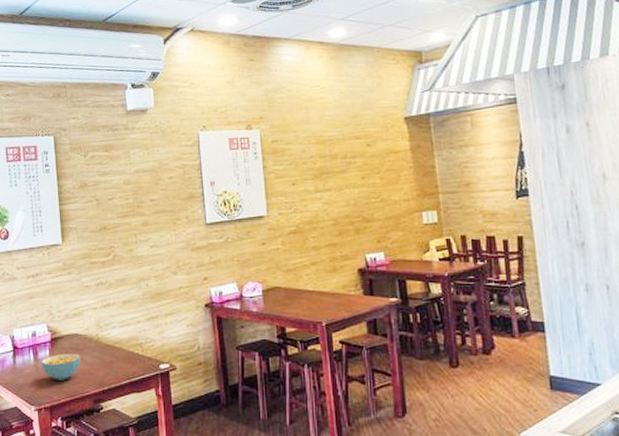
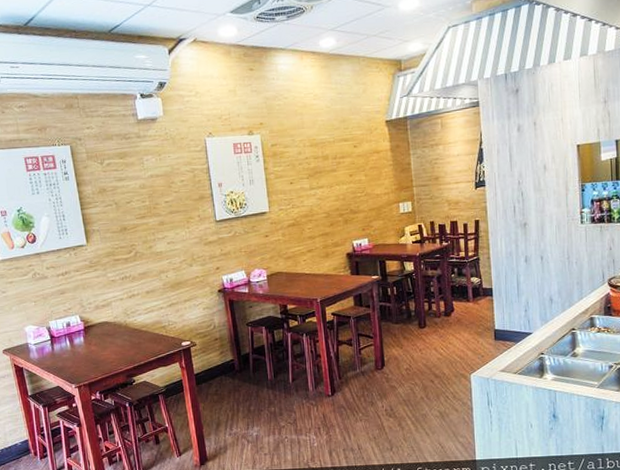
cereal bowl: present [41,353,81,380] -> none [77,338,113,362]

